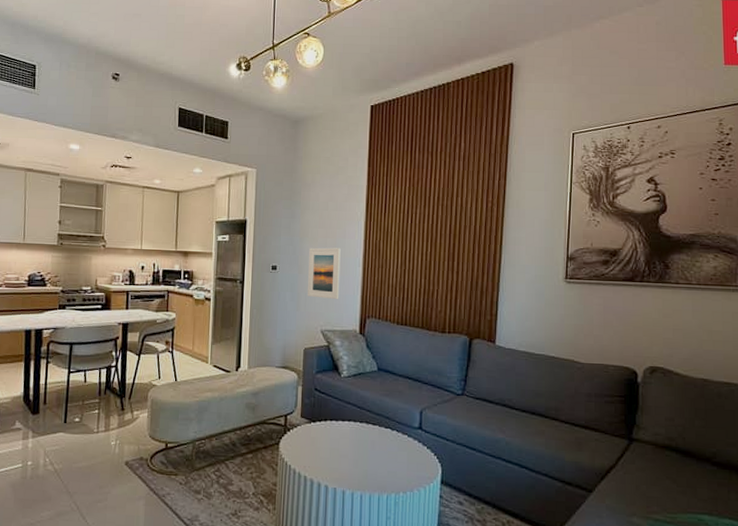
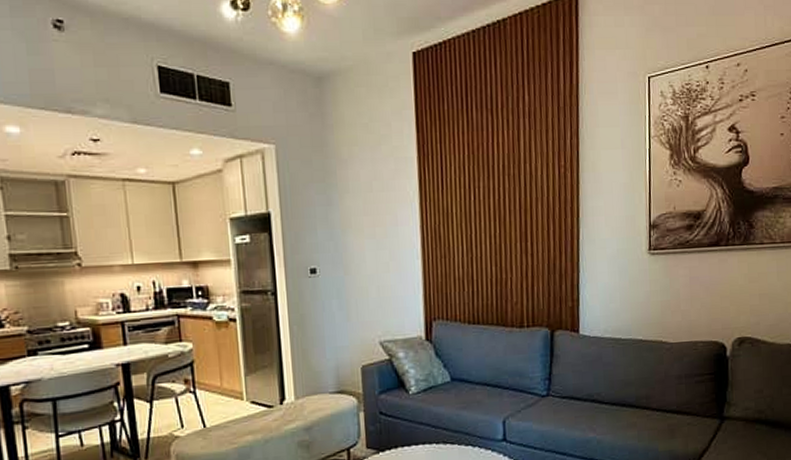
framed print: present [308,247,341,300] -> none [355,238,398,303]

